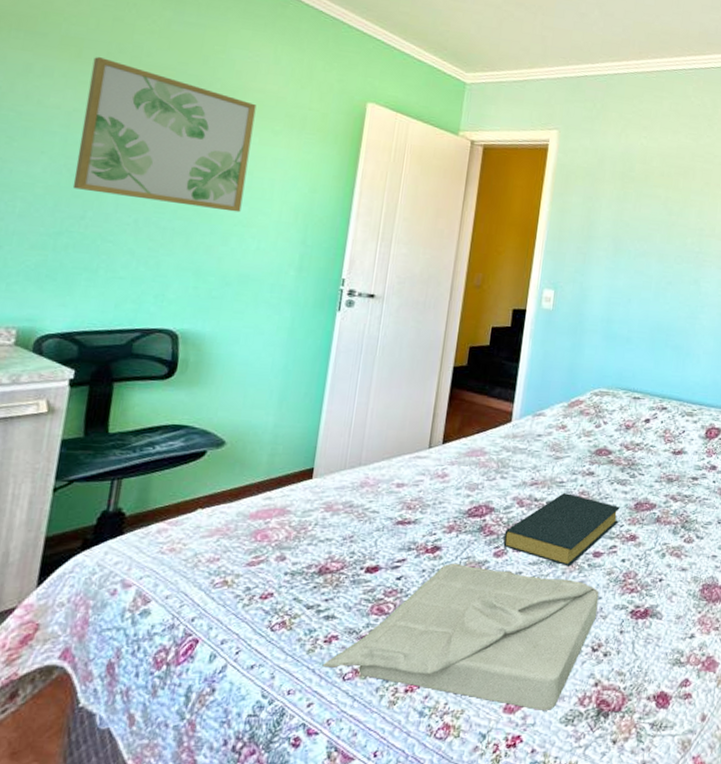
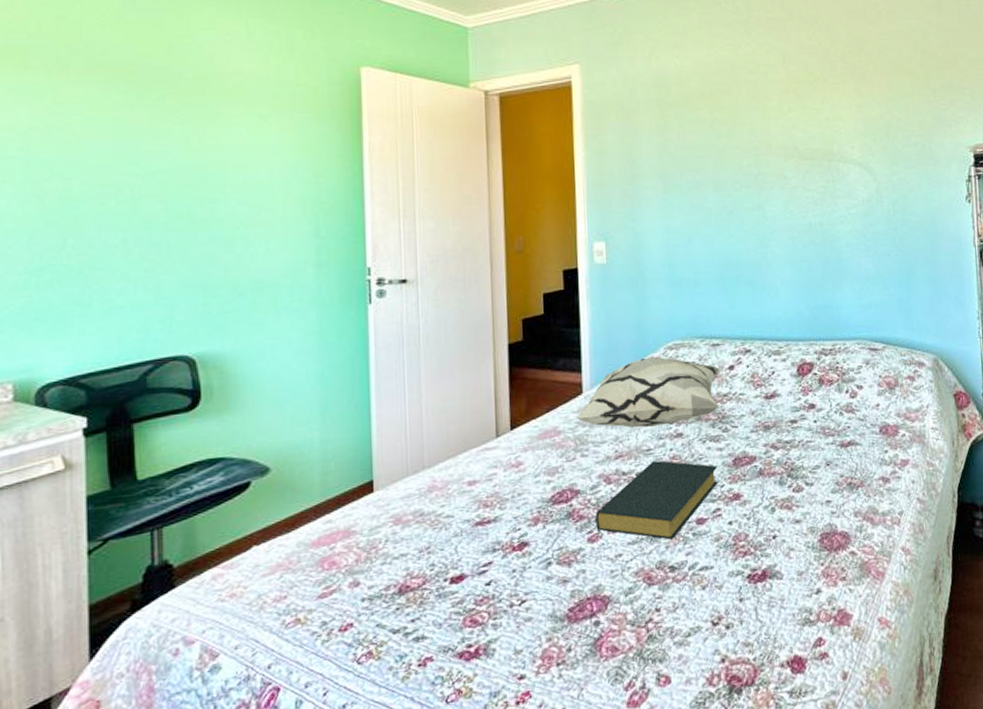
wall art: present [72,57,257,213] -> none [42,64,240,217]
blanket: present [322,563,599,710] -> none [421,553,711,699]
decorative pillow: none [502,399,637,463] -> present [576,357,720,428]

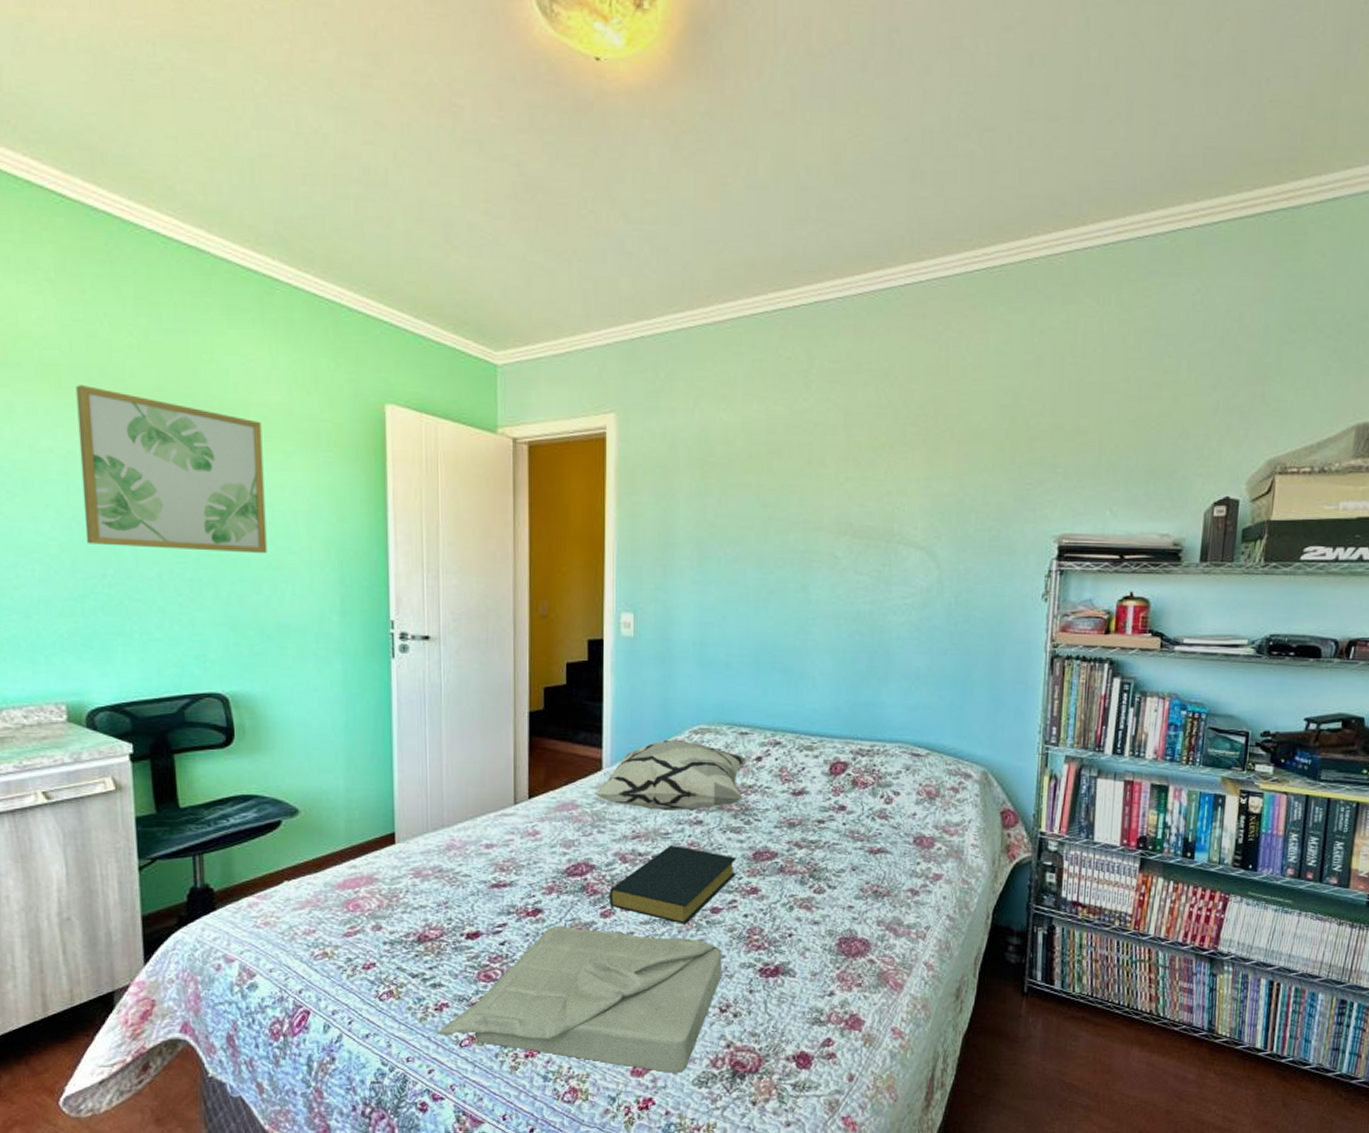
wall art: none [42,64,240,217] -> present [75,385,267,554]
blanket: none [421,553,711,699] -> present [437,925,722,1073]

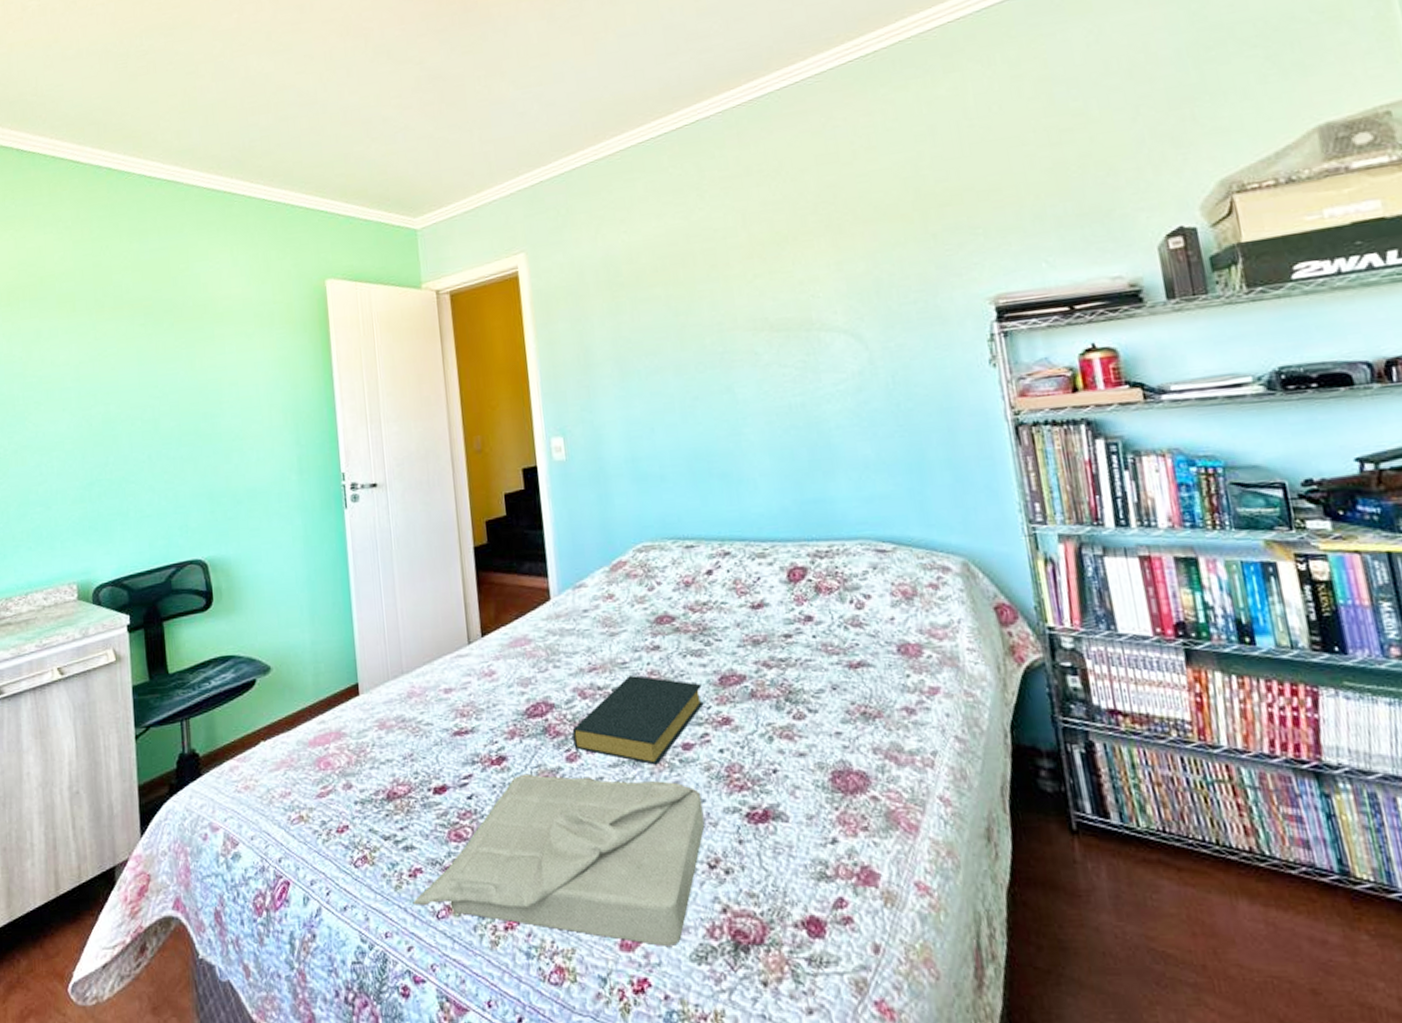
wall art: present [75,385,267,554] -> none [85,305,235,438]
decorative pillow: present [595,739,747,812] -> none [546,560,699,639]

